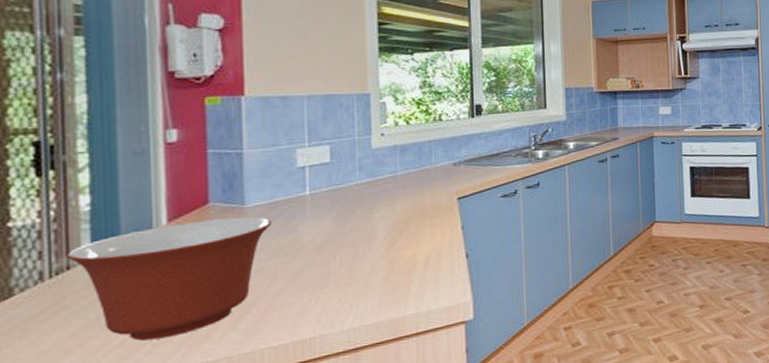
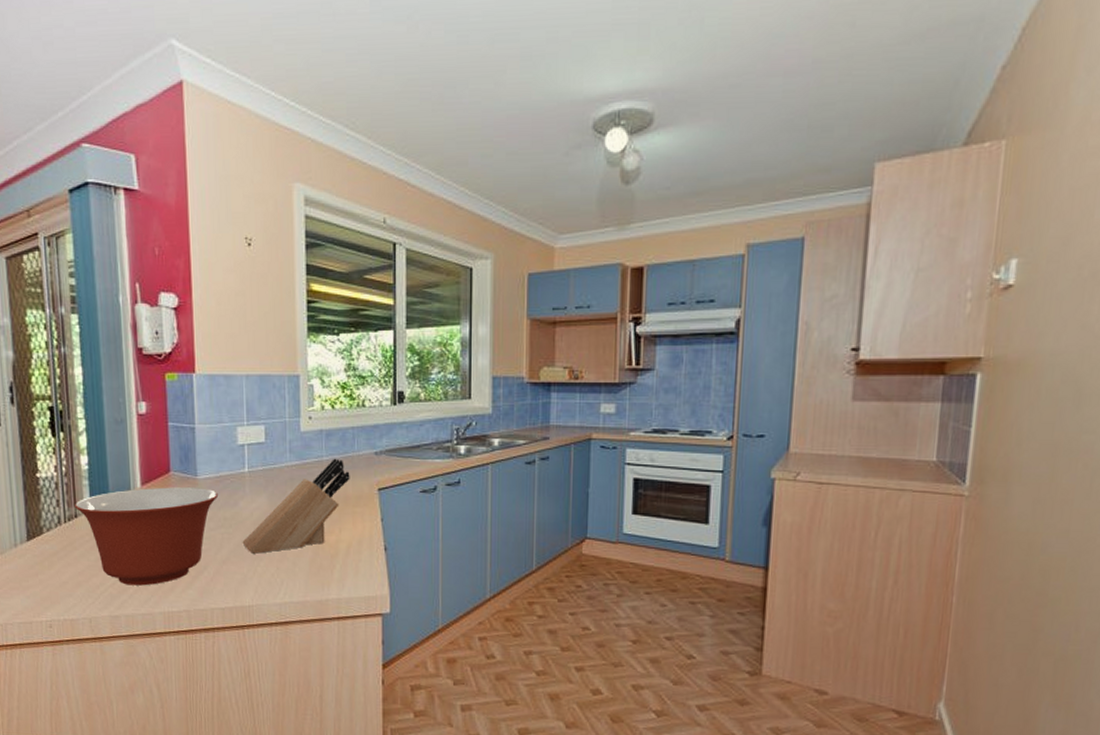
knife block: none [302,172,428,281] -> present [242,458,350,554]

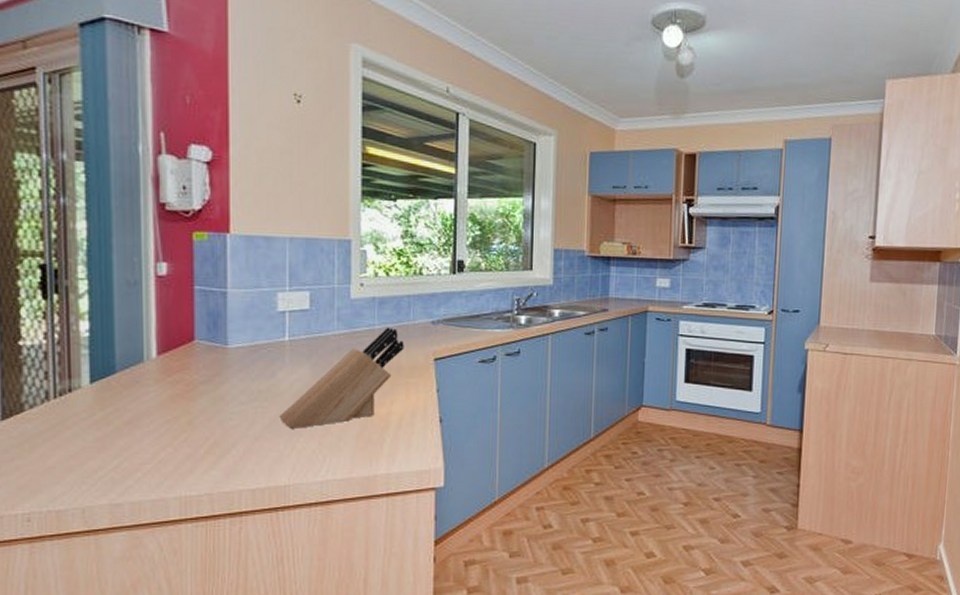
mixing bowl: present [74,487,219,586] -> none [68,357,253,468]

